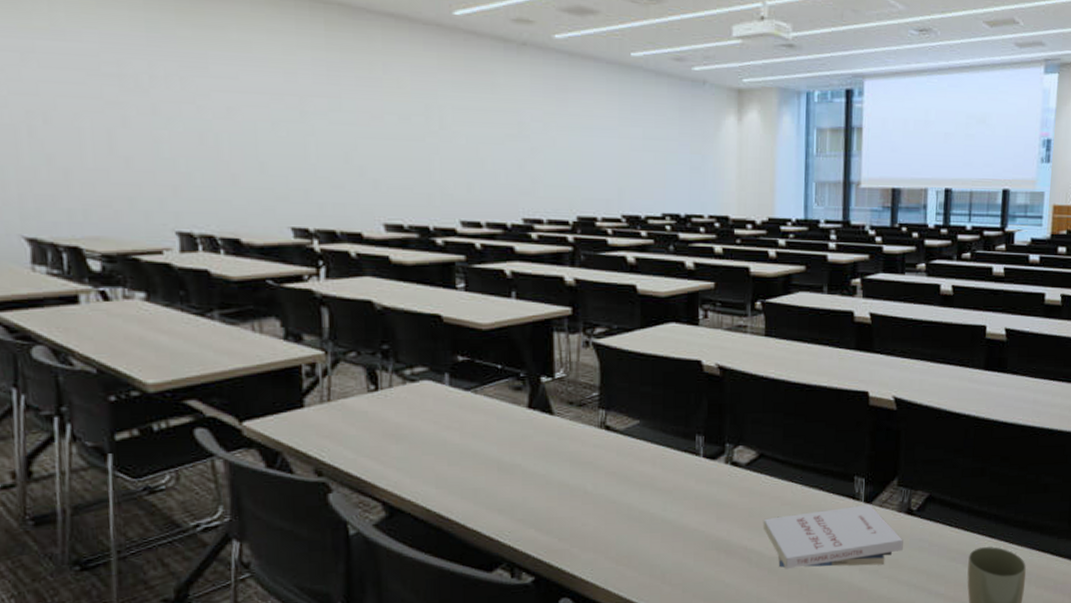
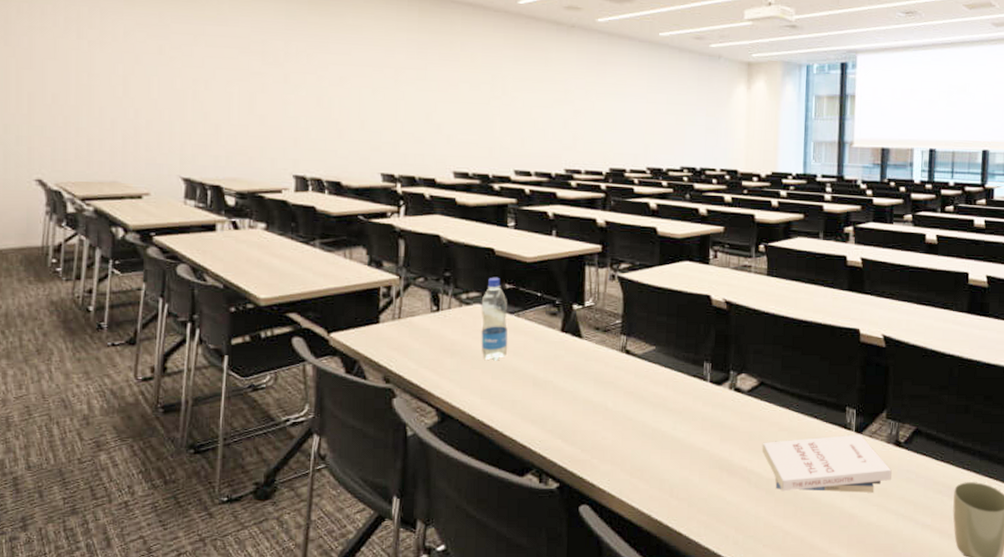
bottle: none [429,348,465,445] -> present [481,277,508,361]

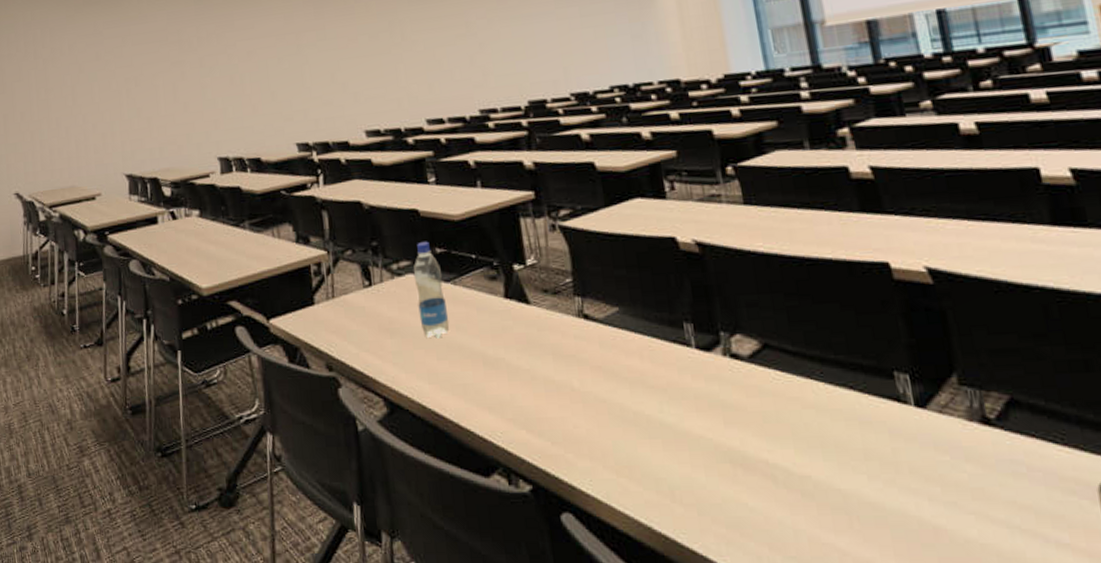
books: present [761,434,892,493] -> none [782,409,988,495]

